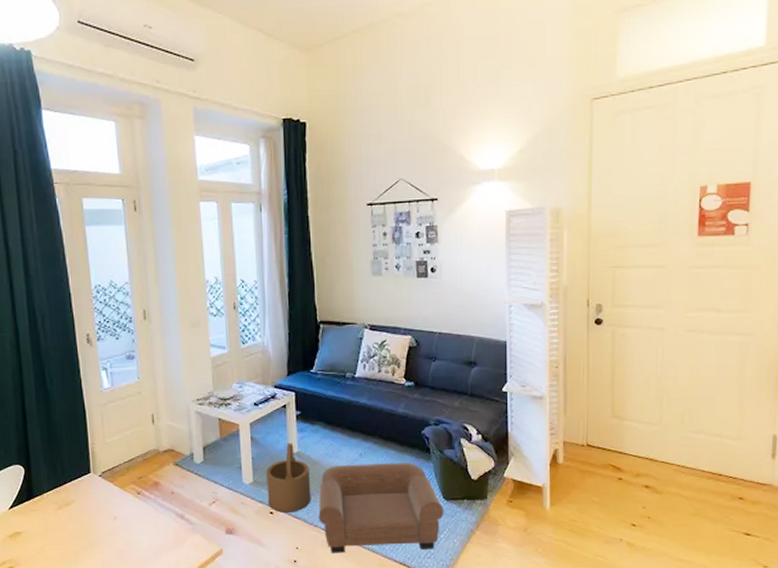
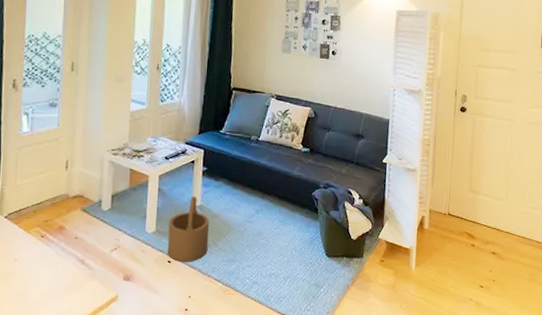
dog bed: present [318,462,444,553] -> none [212,219,326,303]

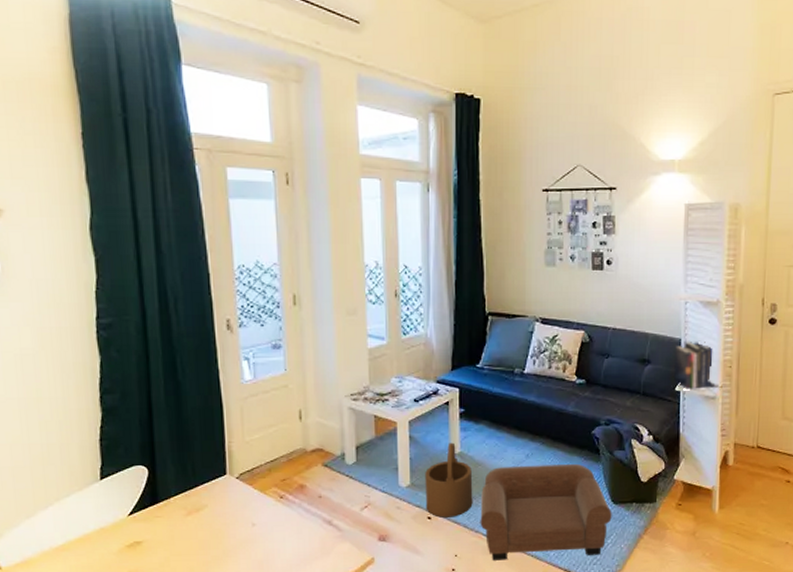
dog bed: none [212,219,326,303] -> present [480,463,612,561]
books: none [382,122,419,162] -> present [673,342,720,389]

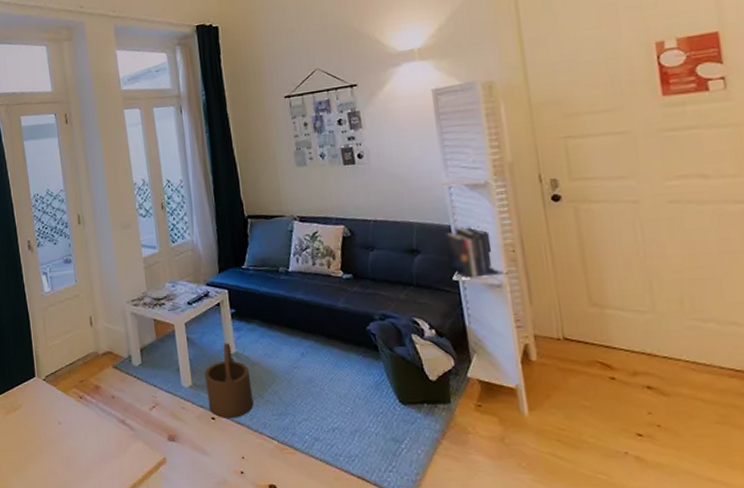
dog bed: present [480,463,612,561] -> none [260,361,403,464]

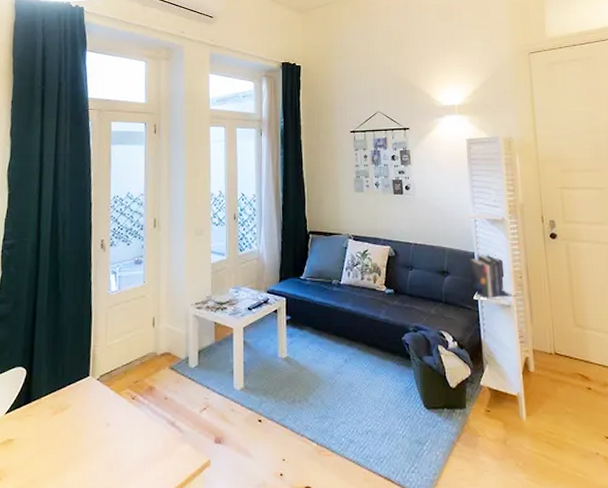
wooden bucket: present [205,343,254,418] -> none [257,347,299,421]

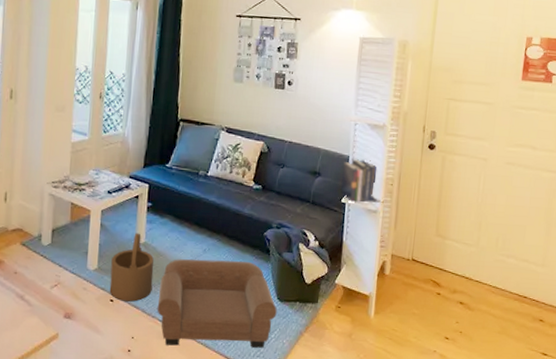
wooden bucket: none [257,347,299,421] -> present [109,233,154,302]
dog bed: none [305,368,426,466] -> present [157,259,277,348]

